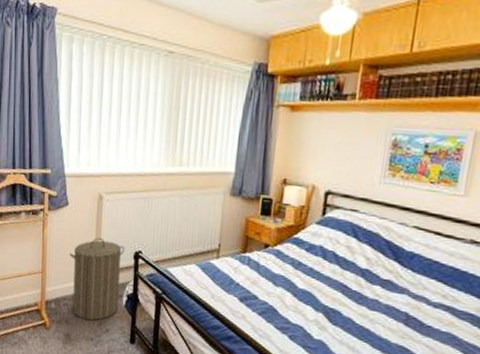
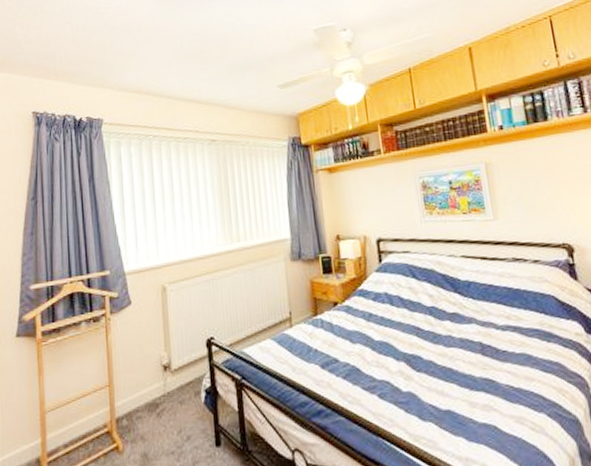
laundry hamper: present [69,237,125,321] -> none [138,331,198,430]

